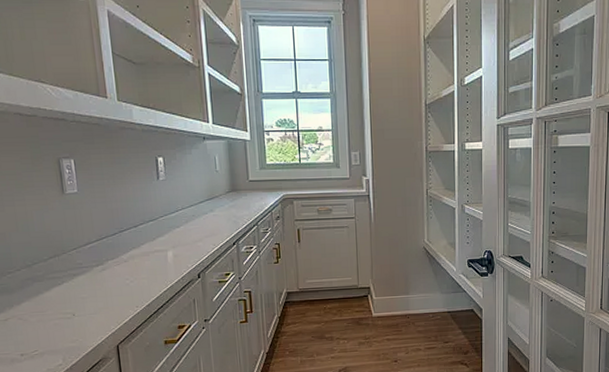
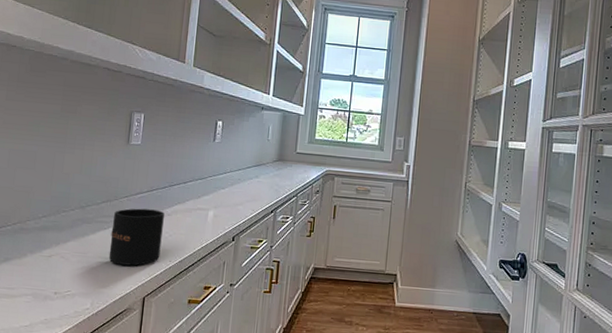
mug: none [65,258,125,318] -> present [108,208,165,266]

